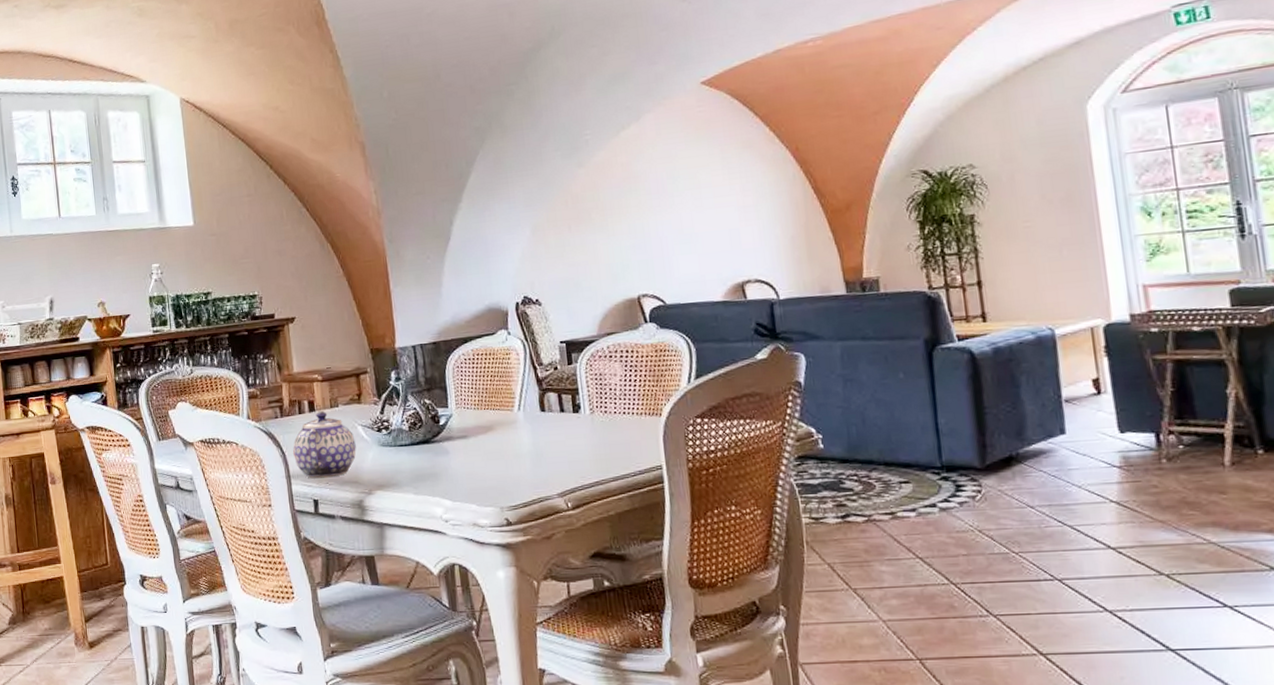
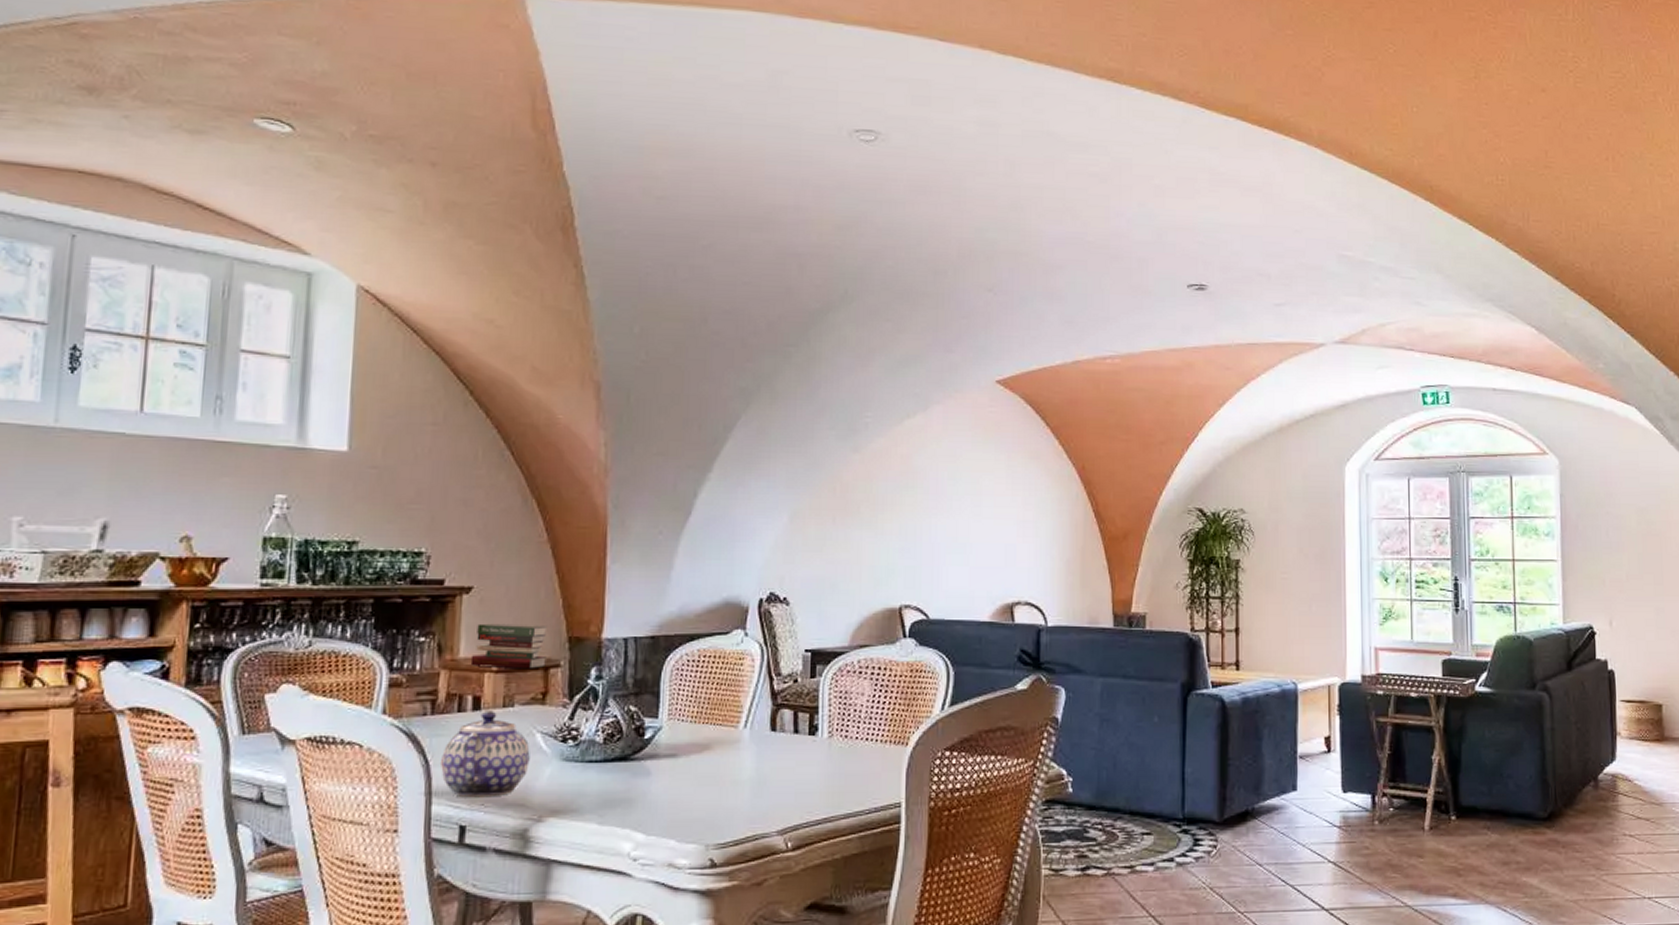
books: none [302,342,357,378] -> present [470,623,548,669]

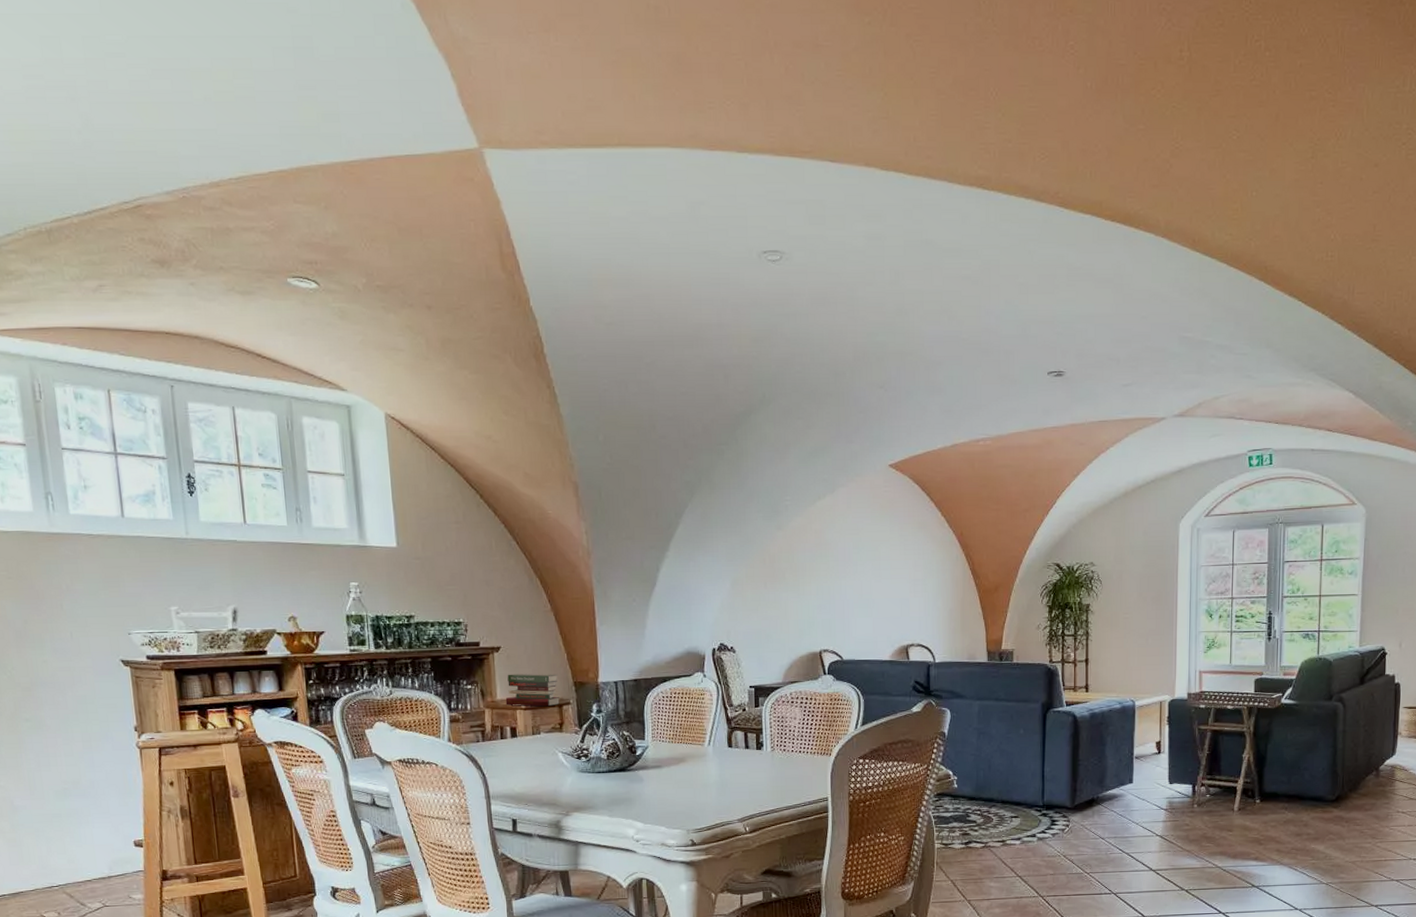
teapot: present [439,711,532,798] -> none [493,737,557,800]

